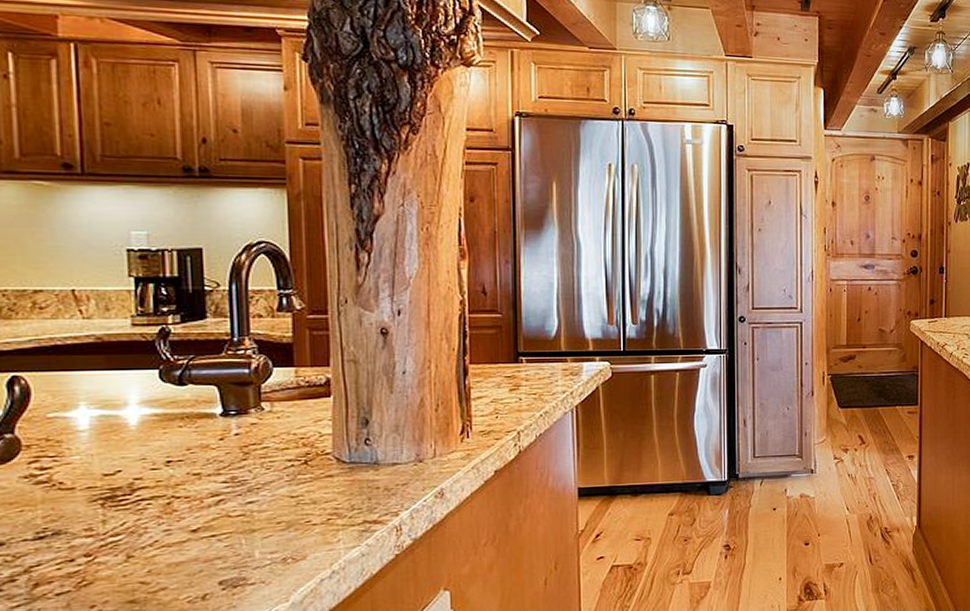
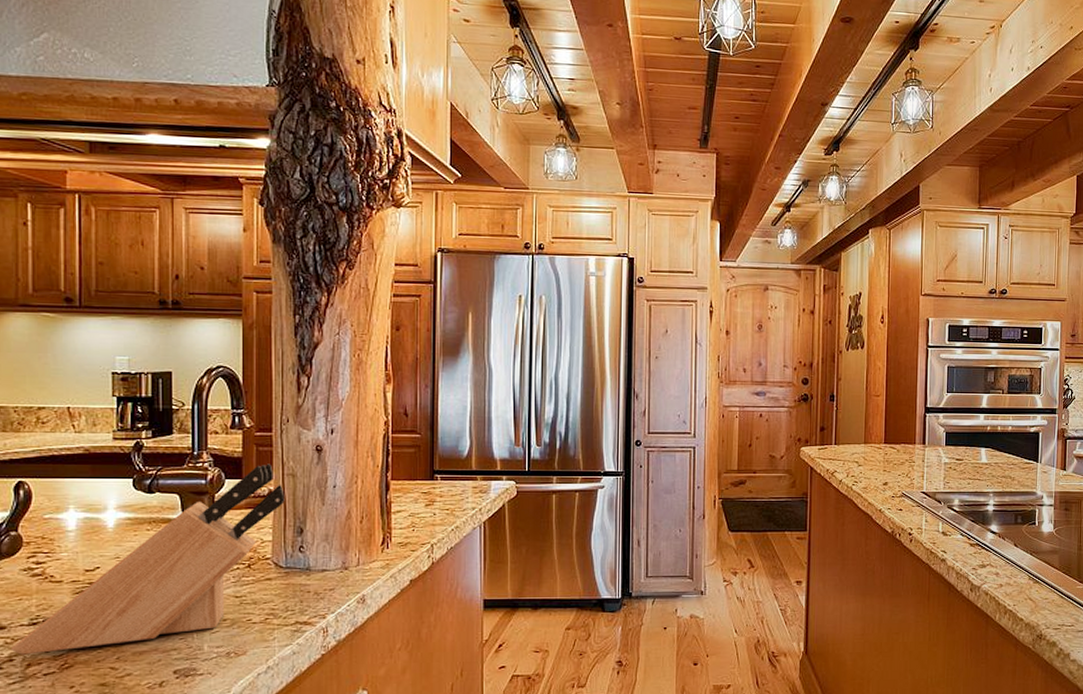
knife block: none [12,349,346,574] -> present [11,464,285,655]

